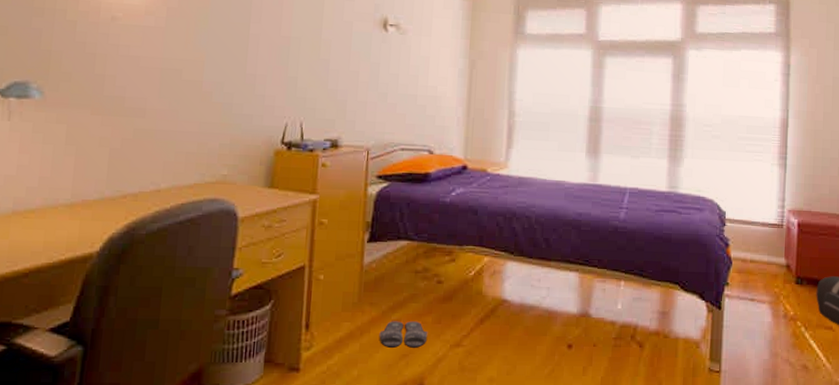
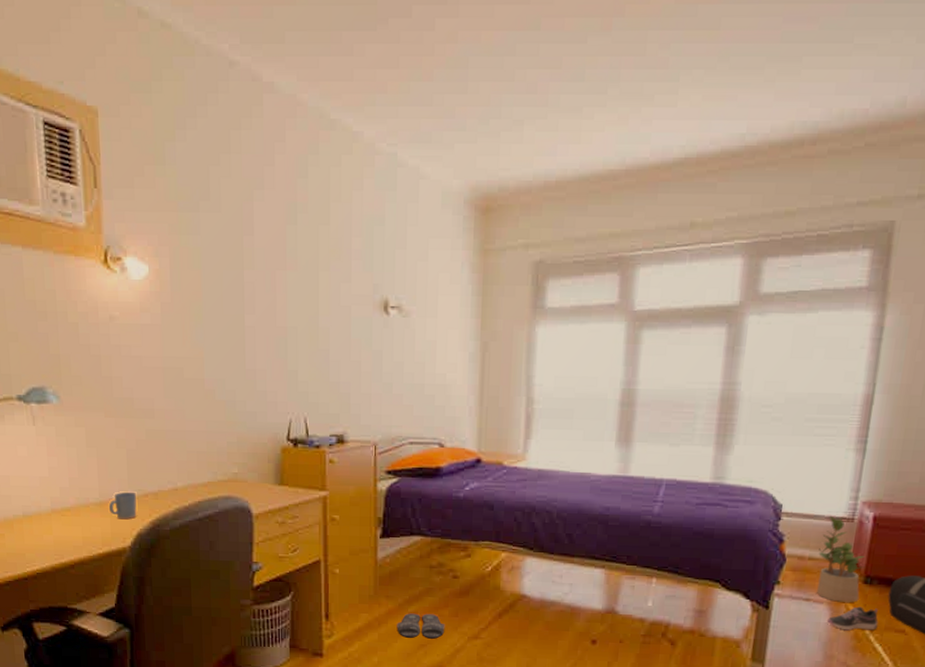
mug: none [79,192,114,223] -> present [108,491,137,520]
potted plant: none [758,222,795,302] -> present [817,515,866,602]
athletic shoe: none [769,305,811,329] -> present [826,606,878,631]

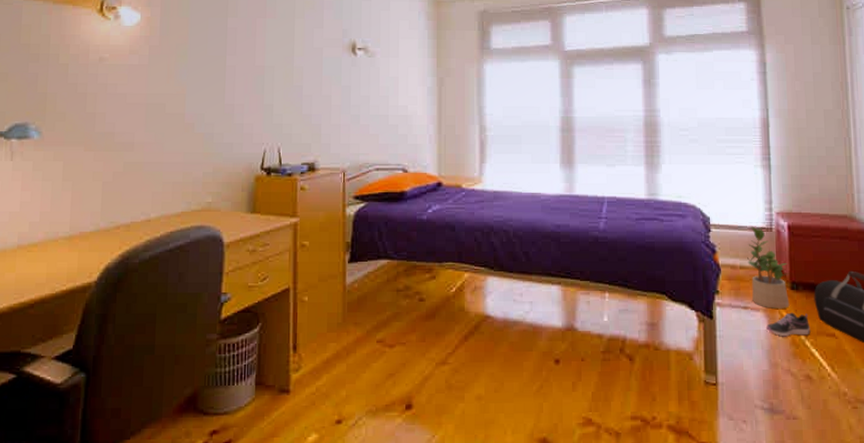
mug: present [108,491,137,520] -> none [77,224,109,253]
slippers: present [397,613,445,639] -> none [365,340,413,367]

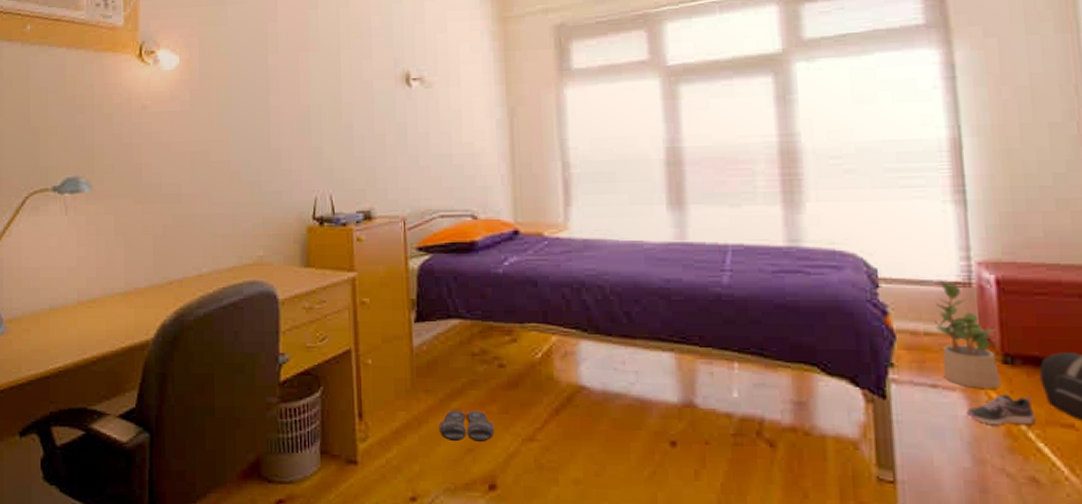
slippers: none [365,340,413,367] -> present [439,410,495,442]

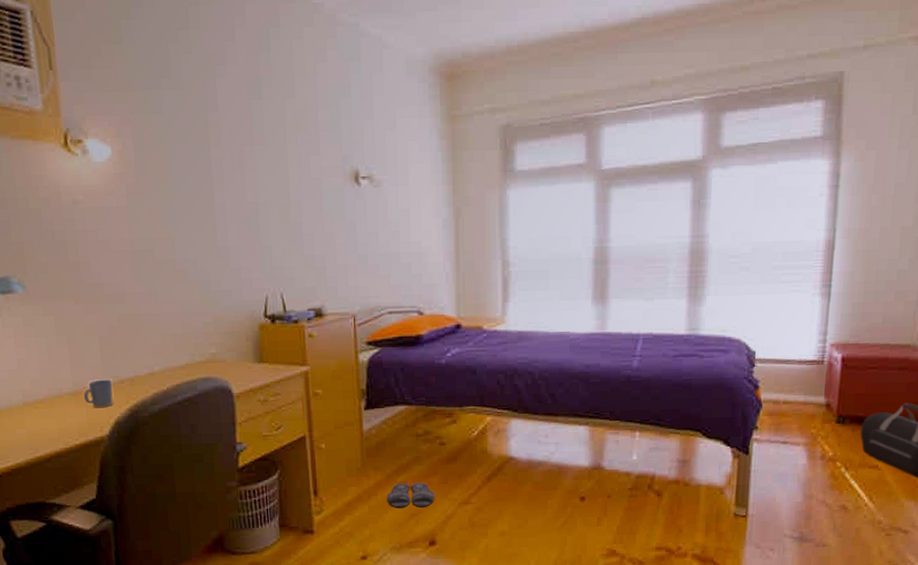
mug: none [133,280,162,310] -> present [83,379,114,408]
potted plant: present [935,280,1002,389] -> none [792,359,837,443]
athletic shoe: present [965,394,1036,426] -> none [804,446,853,470]

